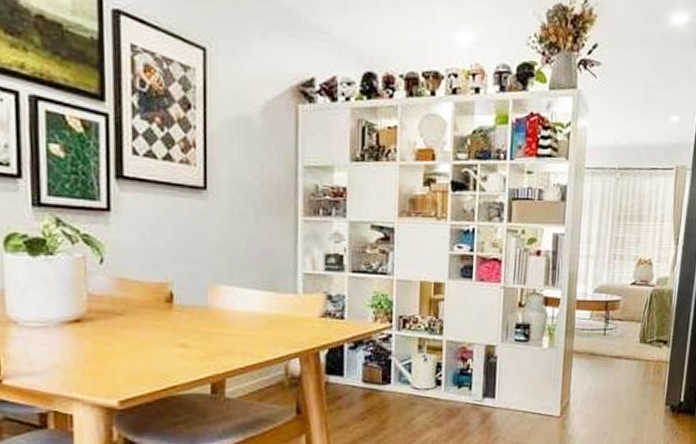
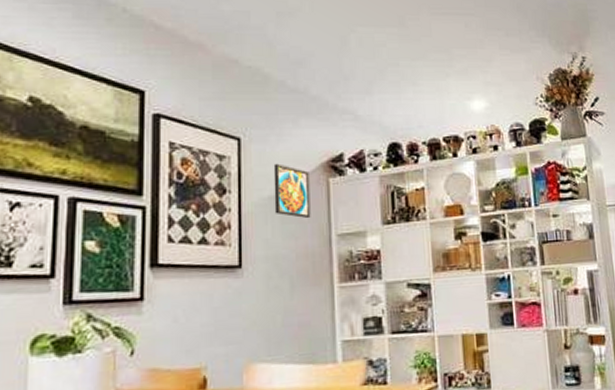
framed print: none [240,81,278,146] -> present [273,163,311,219]

